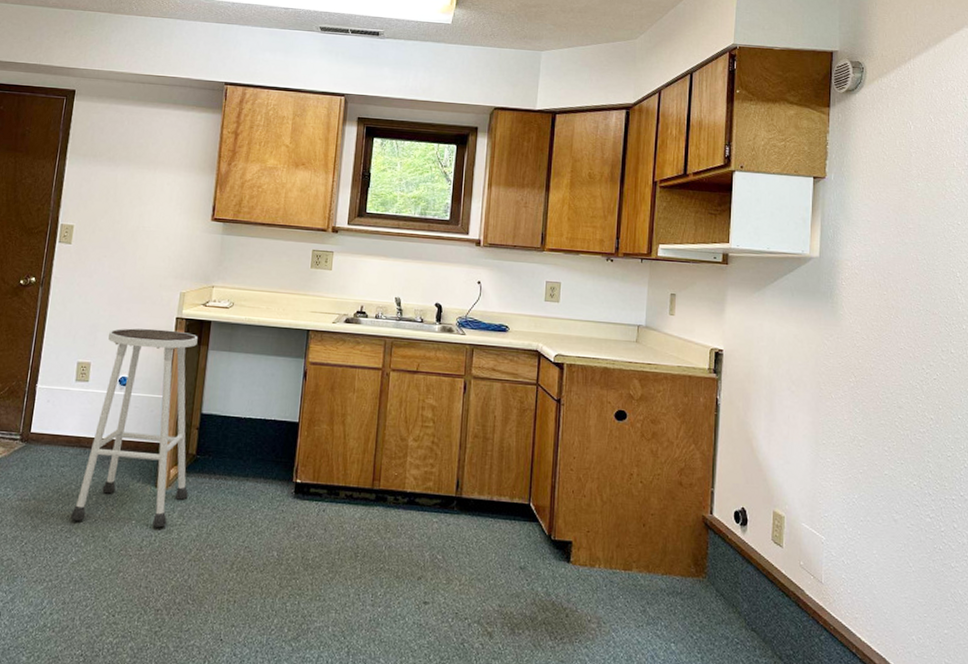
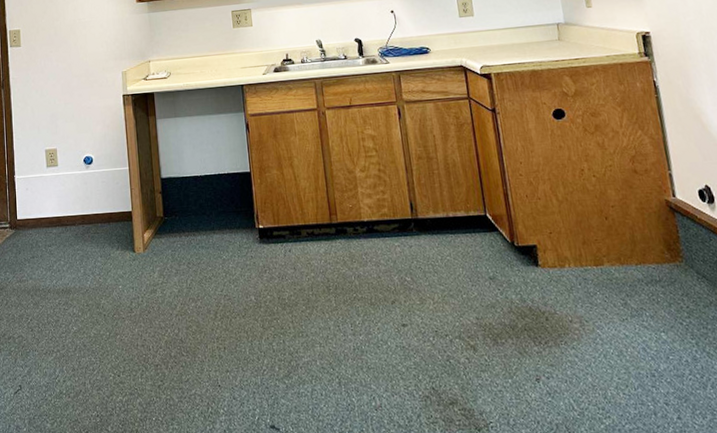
stool: present [70,328,198,528] -> none [65,107,164,293]

